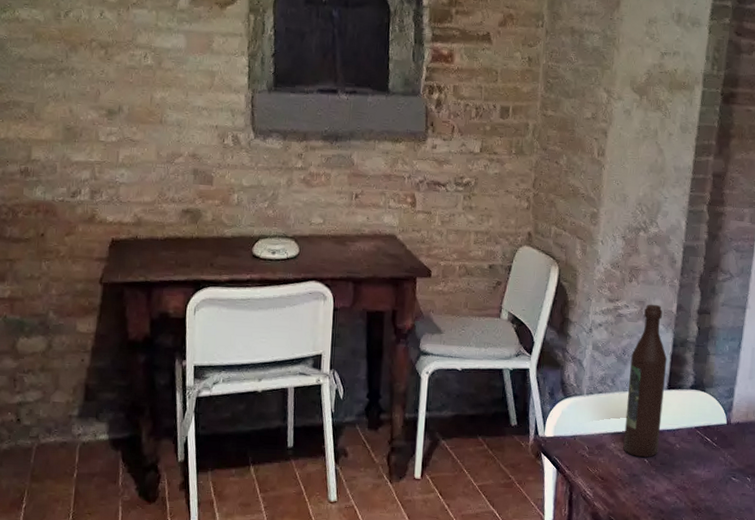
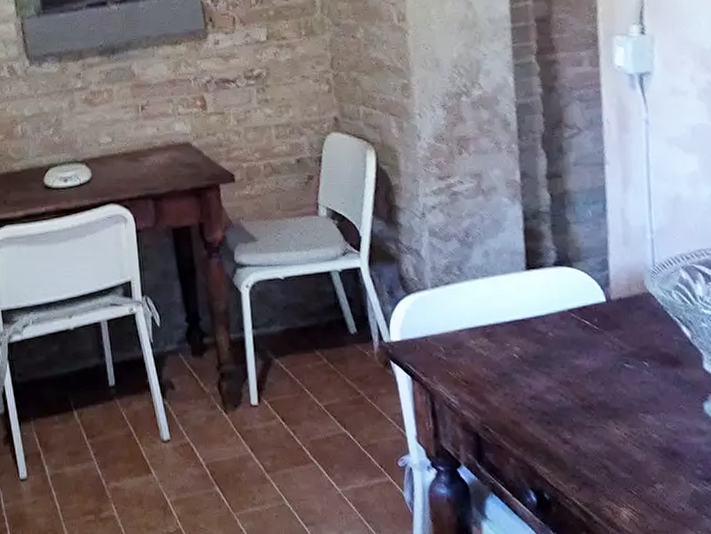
wine bottle: present [623,304,667,457] -> none [476,175,528,352]

